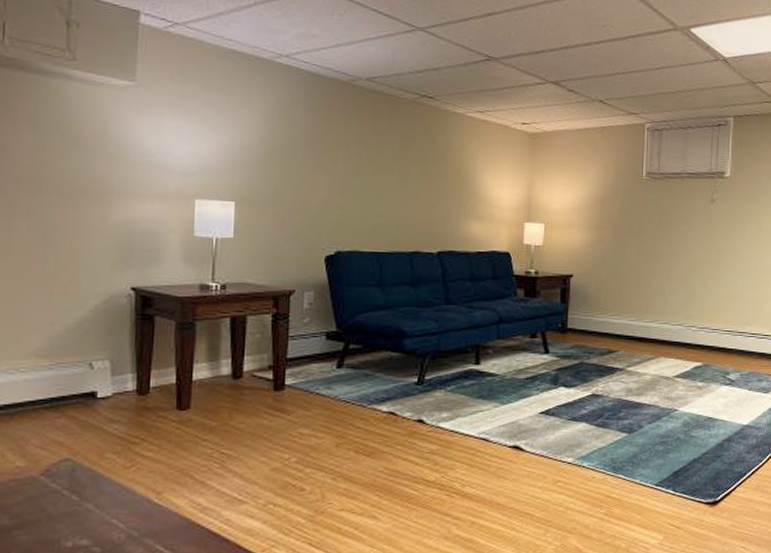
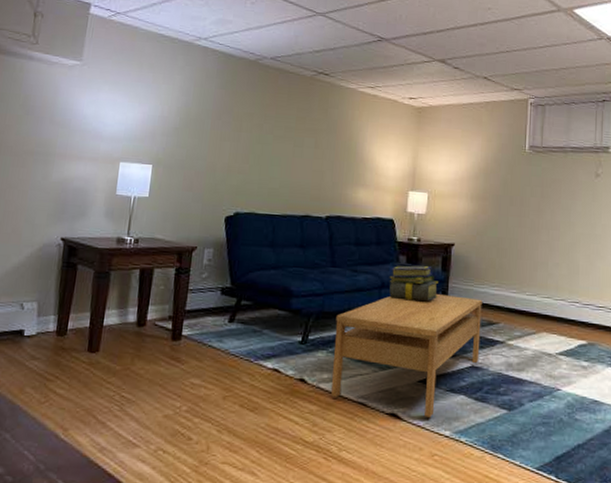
coffee table: none [452,325,602,447] -> present [331,293,482,418]
stack of books: none [507,299,558,334] -> present [389,265,439,301]

